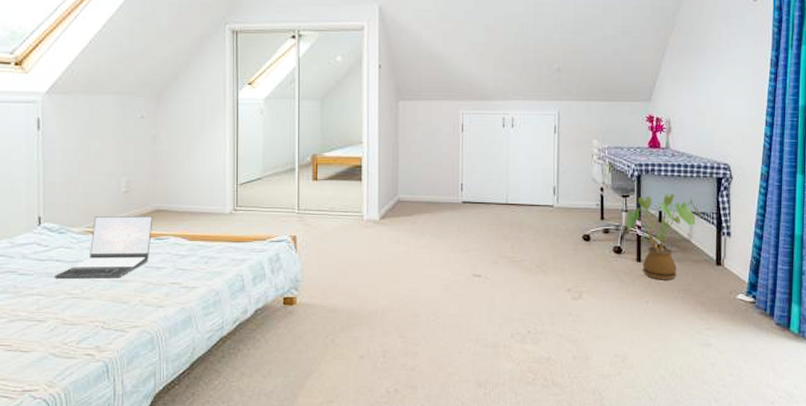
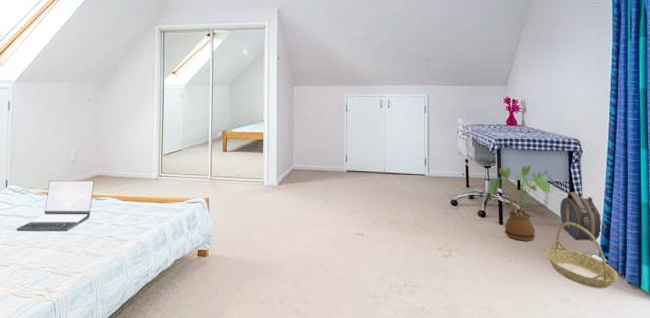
basket: none [687,257,767,331] -> present [545,221,619,288]
hat box: none [704,223,750,278] -> present [559,191,602,241]

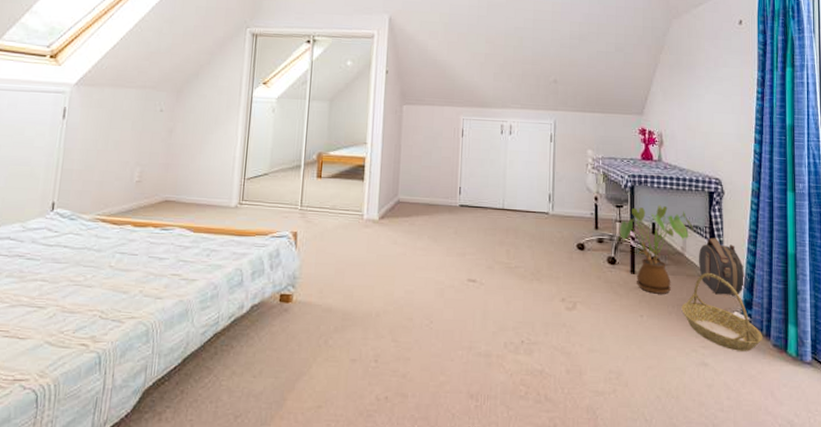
laptop: present [16,180,95,232] -> none [60,204,162,267]

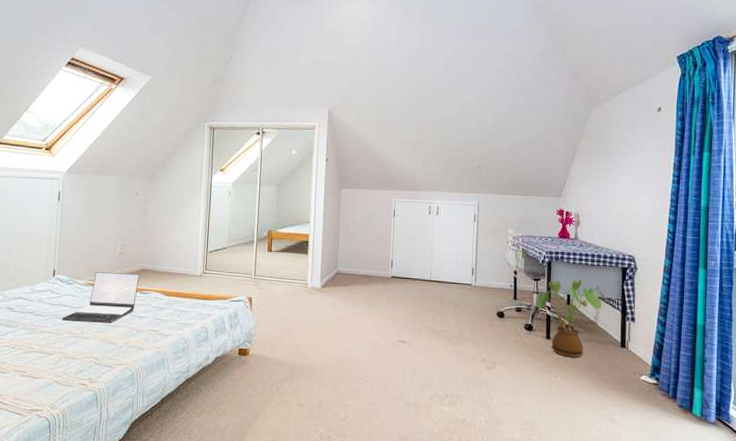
laptop: none [60,204,162,267] -> present [62,272,140,323]
basket: present [681,272,763,351] -> none [592,339,670,411]
hat box: present [698,238,744,295] -> none [610,309,654,361]

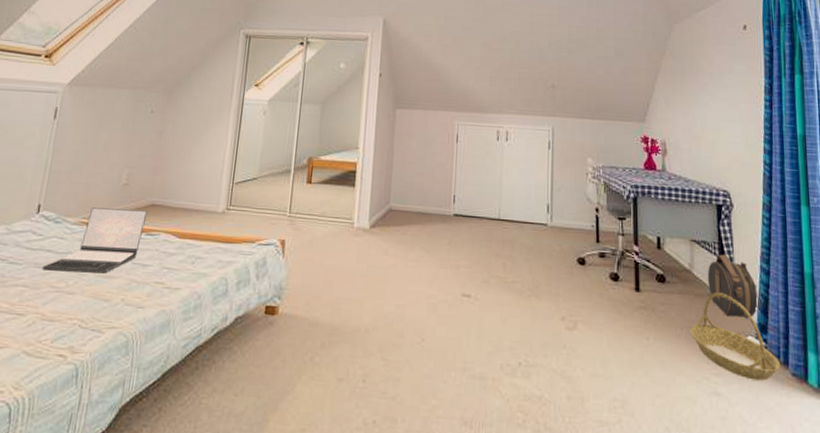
house plant: present [534,279,606,358] -> none [620,218,701,315]
basket: none [592,339,670,411] -> present [690,291,781,381]
hat box: none [610,309,654,361] -> present [707,254,758,318]

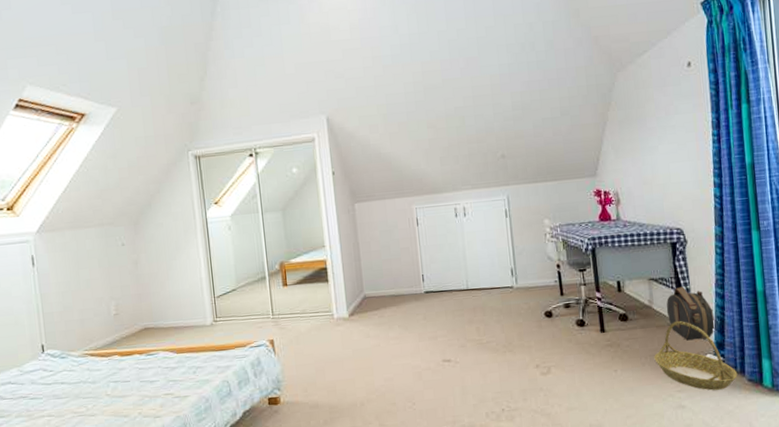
laptop: present [42,207,148,274] -> none [61,334,143,400]

